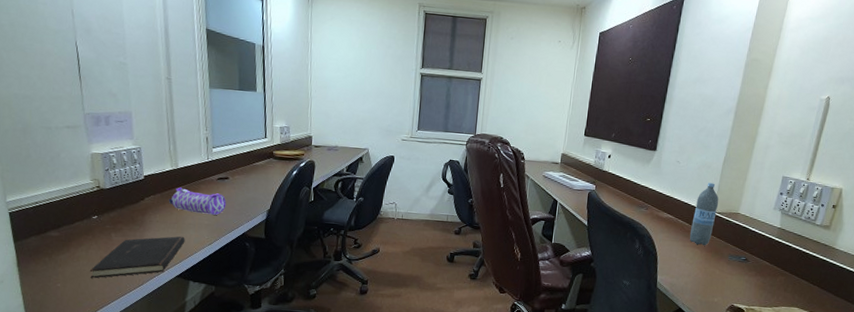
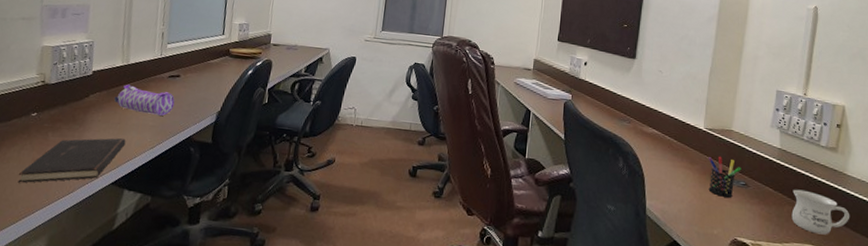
water bottle: present [690,183,719,246] -> none [680,95,709,167]
pen holder: none [713,236,744,271] -> present [708,156,742,198]
mug: none [782,262,834,299] -> present [791,189,850,235]

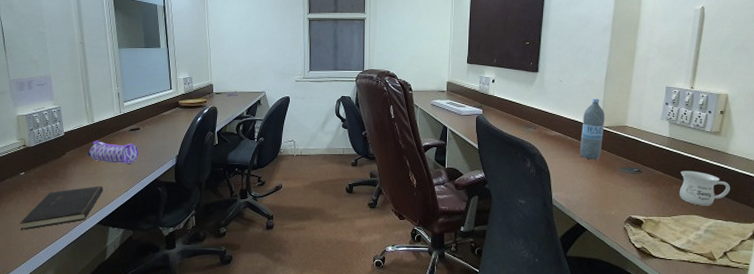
water bottle: none [680,95,709,167] -> present [580,99,605,160]
pen holder: present [708,156,742,198] -> none [605,149,635,183]

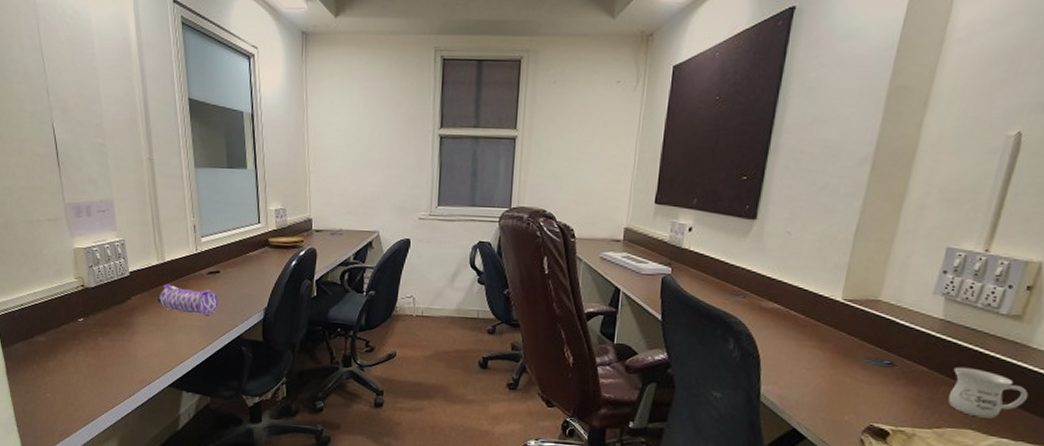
hardcover book: present [19,185,104,230] -> none [78,339,176,388]
water bottle: present [580,99,605,160] -> none [807,260,850,346]

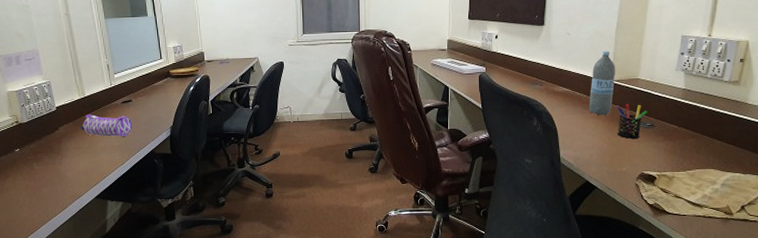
water bottle: none [807,260,850,346] -> present [590,51,616,116]
pen holder: none [841,331,888,379] -> present [616,103,648,139]
mug: present [948,367,1029,419] -> none [694,123,750,159]

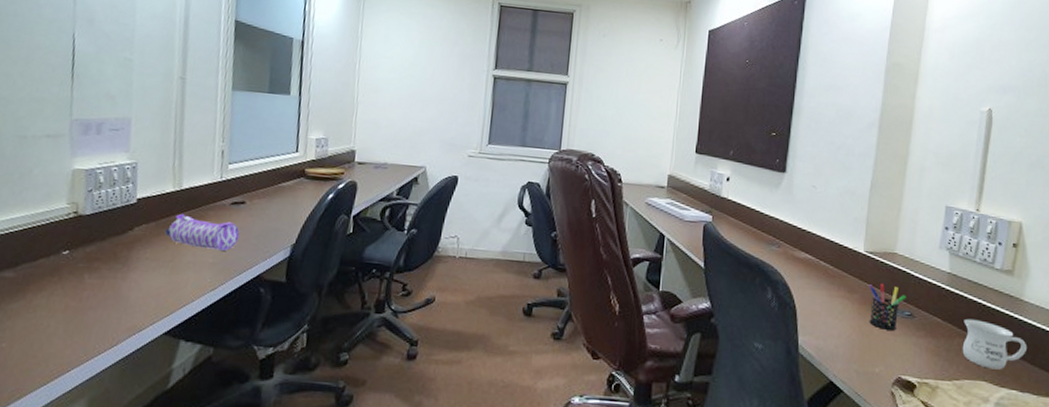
water bottle: present [590,51,616,116] -> none [836,213,869,296]
mug: none [694,123,750,159] -> present [962,318,1028,370]

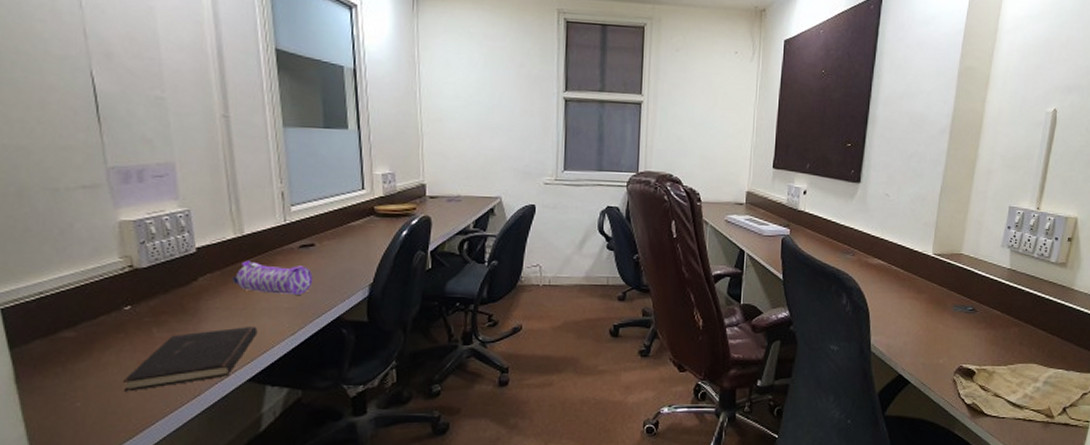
hardcover book: none [47,278,181,336] -> present [122,325,258,392]
pen holder: present [868,283,906,331] -> none [935,282,970,325]
mug: present [962,318,1028,370] -> none [1017,309,1075,353]

